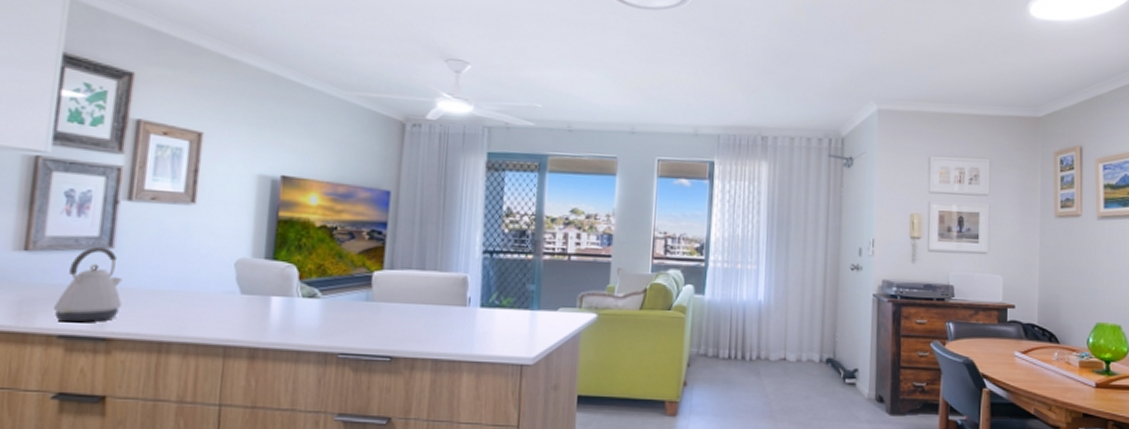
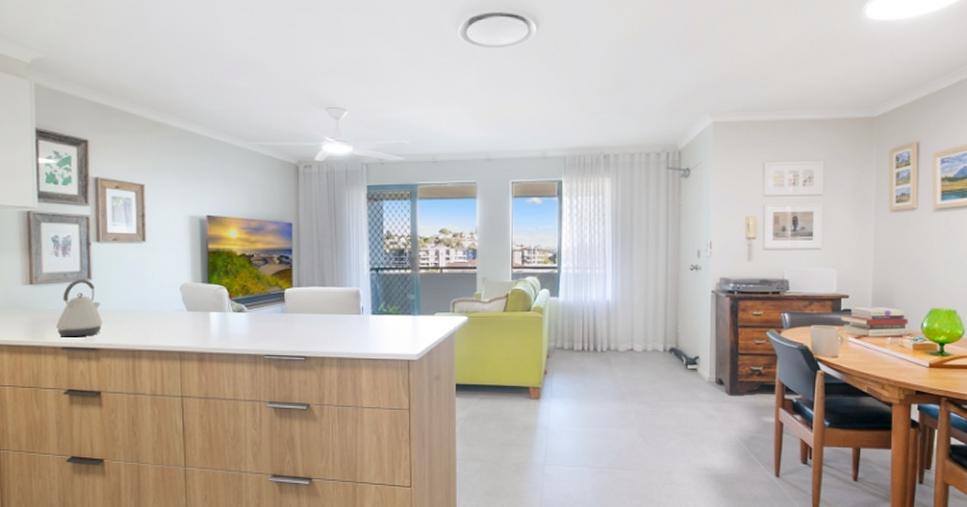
cup: none [975,337,1012,374] -> present [810,325,845,357]
books: none [1007,318,1075,355] -> present [841,306,909,338]

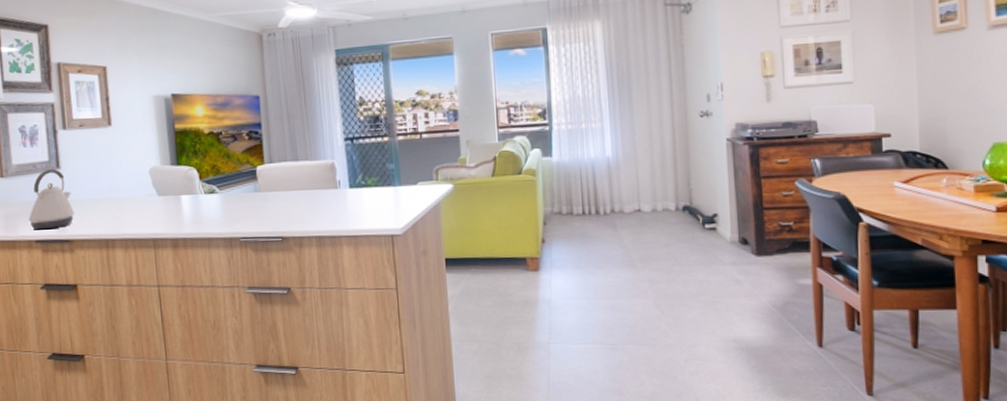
cup: present [810,325,845,357] -> none [846,169,891,207]
books: present [841,306,909,338] -> none [883,144,968,182]

